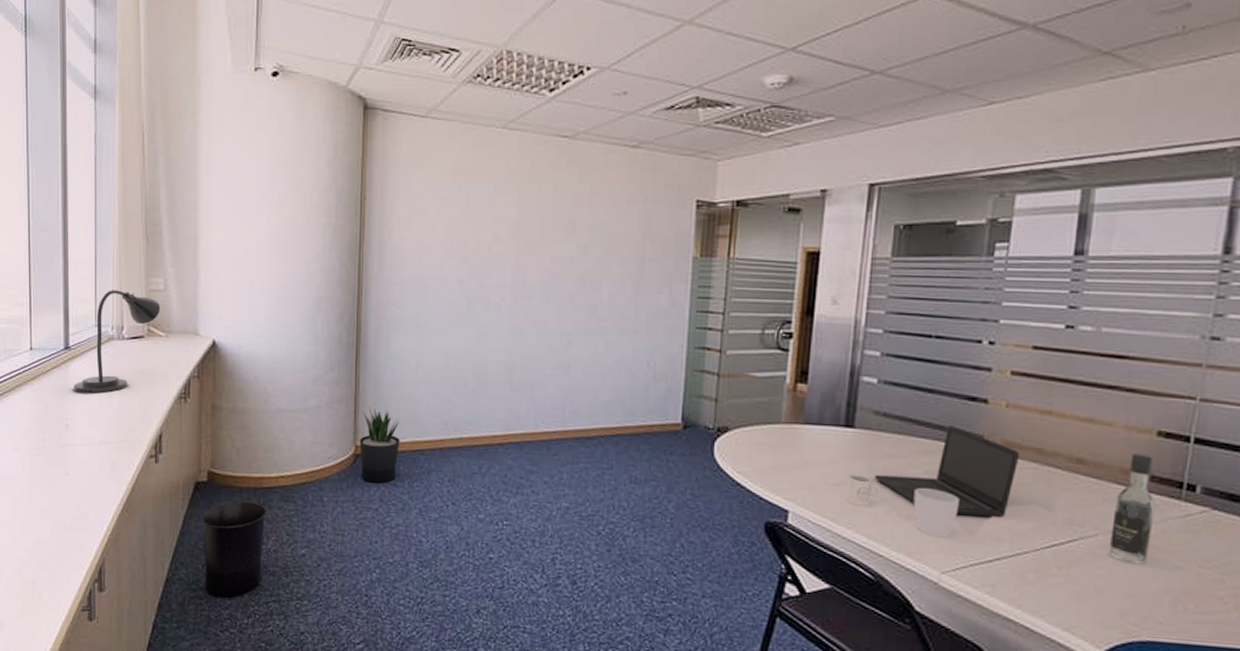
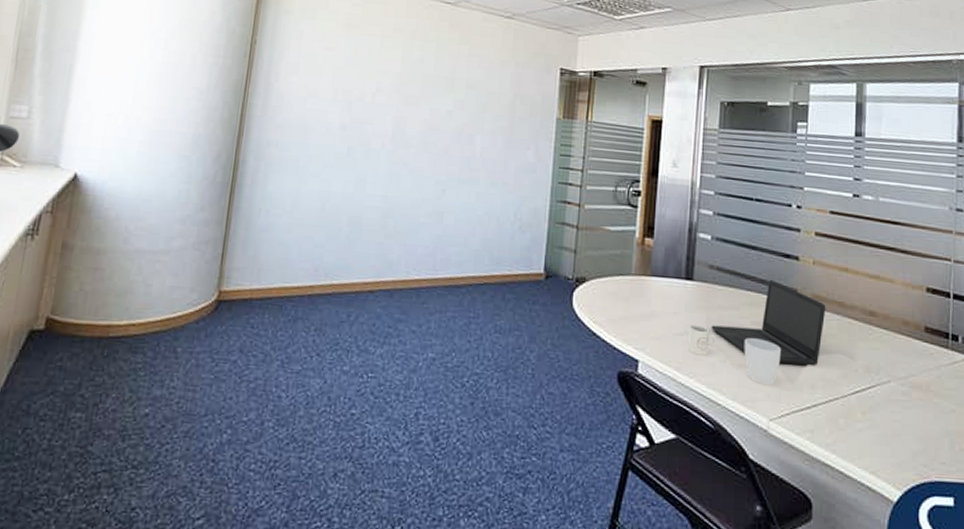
waste bin: present [201,501,266,598] -> none [22,352,110,469]
planter: present [359,407,400,484] -> none [222,250,269,333]
bottle: present [1109,453,1156,566] -> none [900,307,931,410]

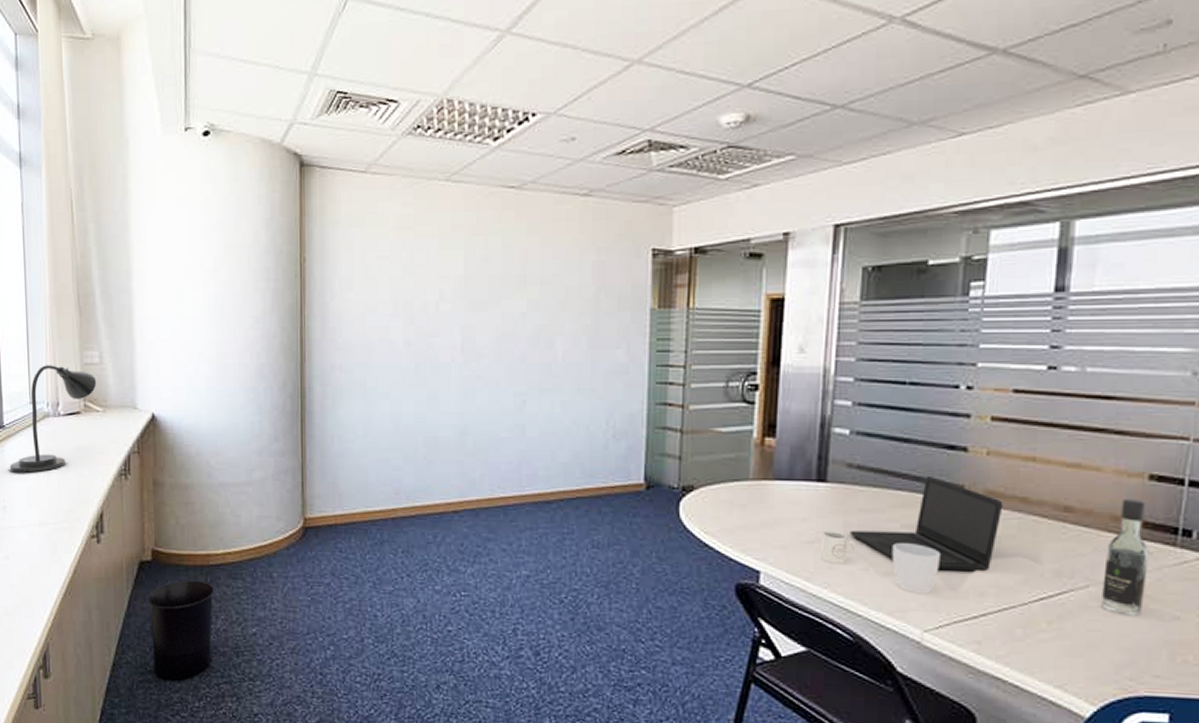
waste bin: none [22,352,110,469] -> present [147,580,214,681]
bottle: none [900,307,931,410] -> present [1101,499,1150,617]

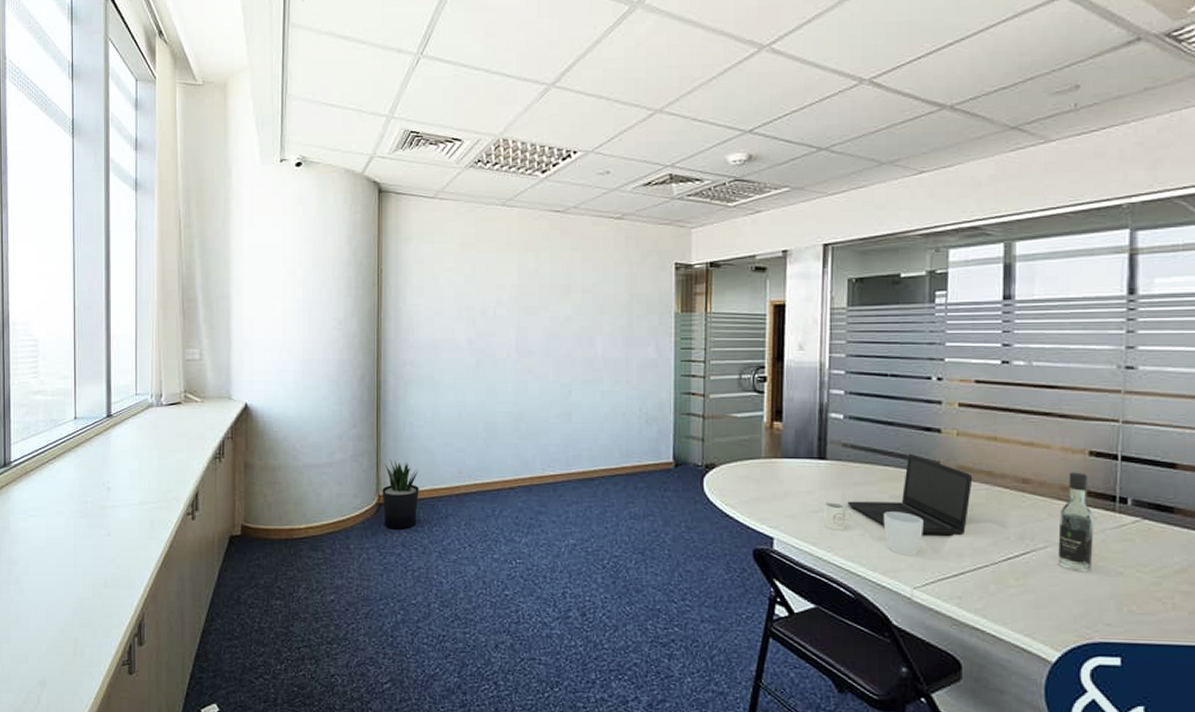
desk lamp: present [8,365,97,474] -> none [113,361,197,458]
waste bin: present [147,580,214,681] -> none [236,552,297,645]
planter: none [308,477,350,557] -> present [382,459,419,530]

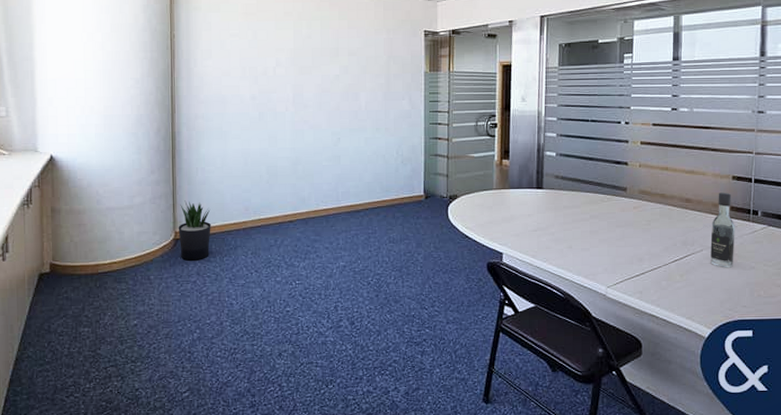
mug: present [823,502,854,530] -> none [540,222,563,245]
laptop: present [848,453,973,536] -> none [559,182,651,245]
cup: present [883,512,924,556] -> none [585,228,615,262]

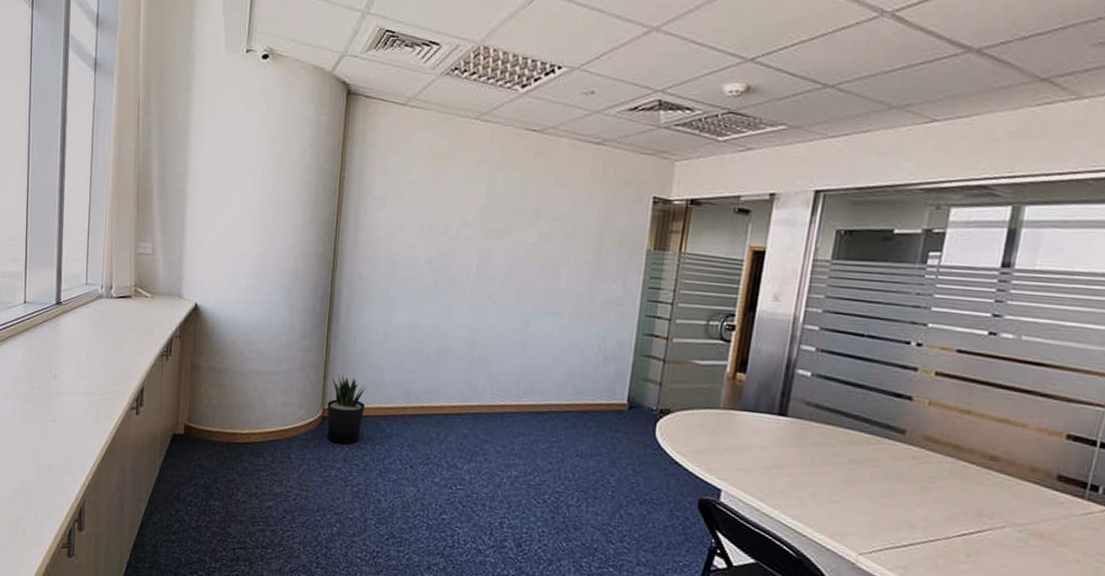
bottle: present [710,192,735,269] -> none [1014,454,1061,558]

